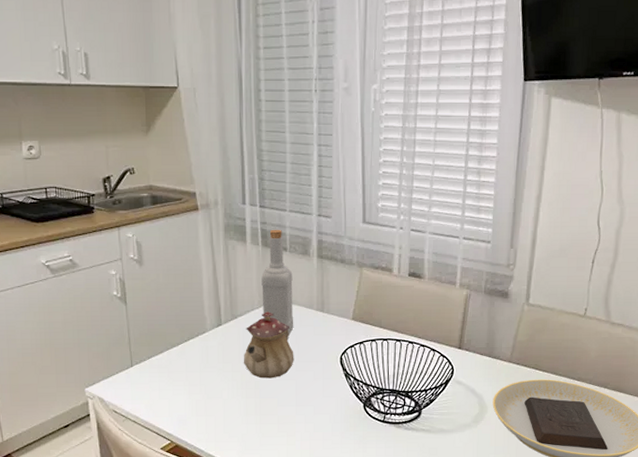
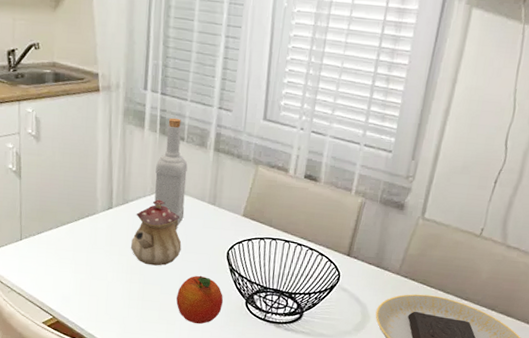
fruit: none [294,383,342,432] -> present [176,275,224,324]

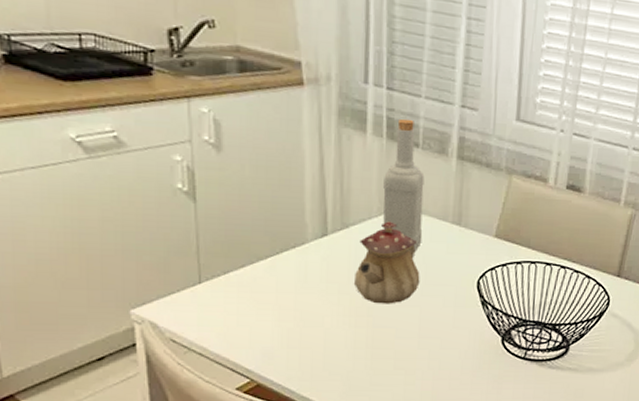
fruit: present [176,275,224,324] -> none [416,312,475,370]

